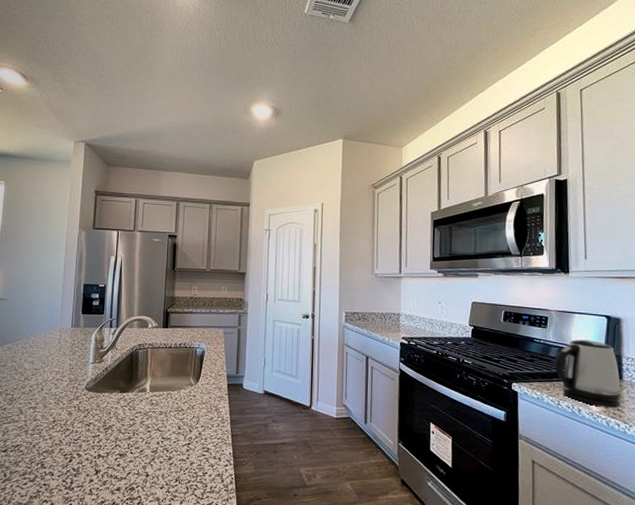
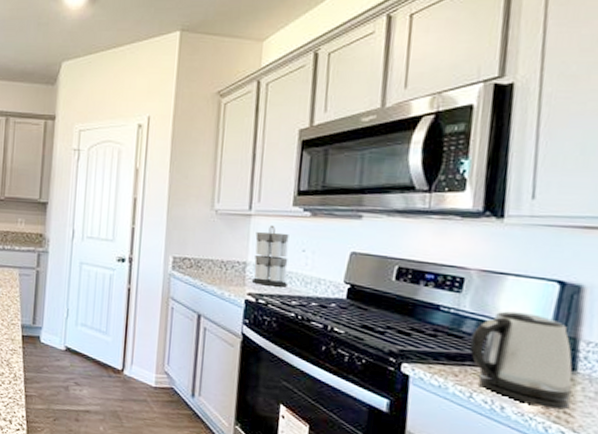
spice rack: none [405,284,430,331] -> present [252,224,289,287]

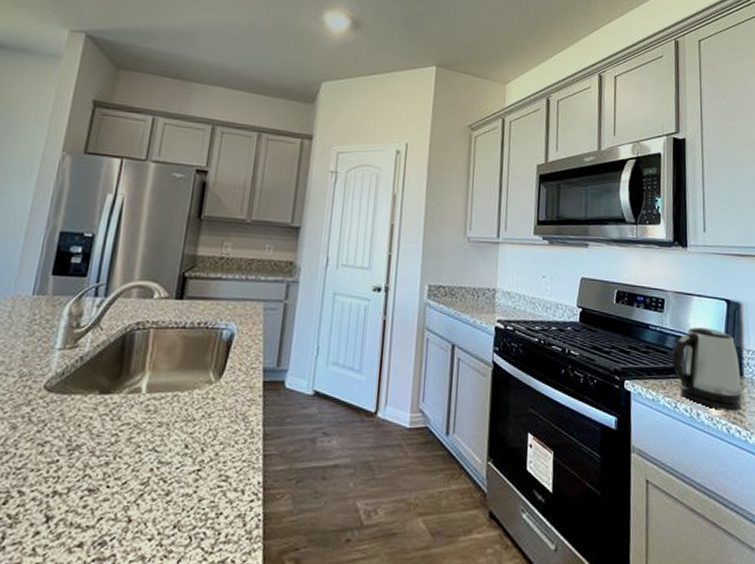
spice rack: present [252,224,289,287] -> none [501,252,531,313]

